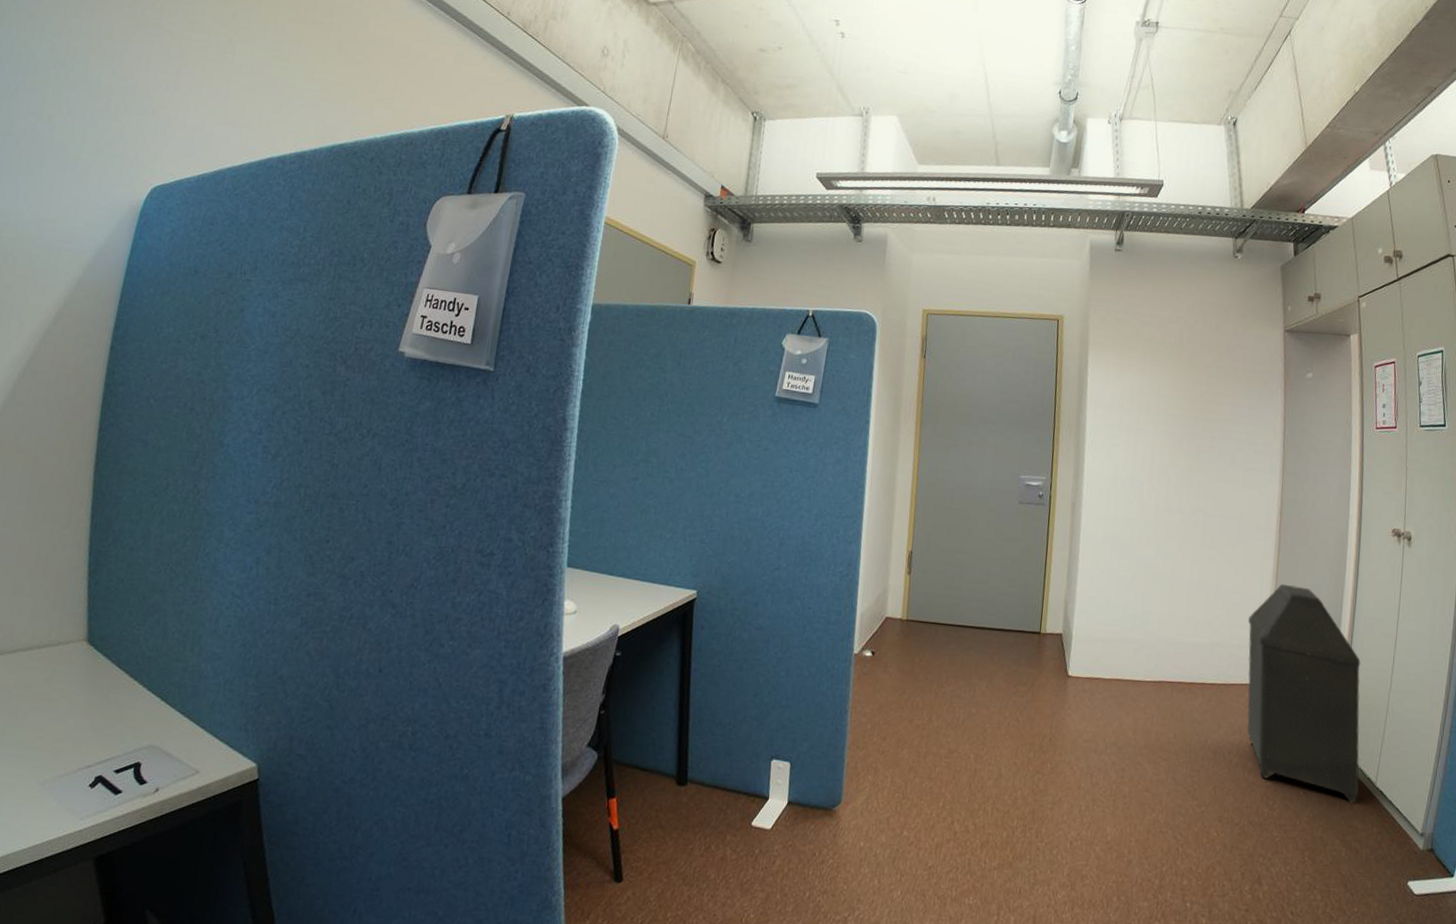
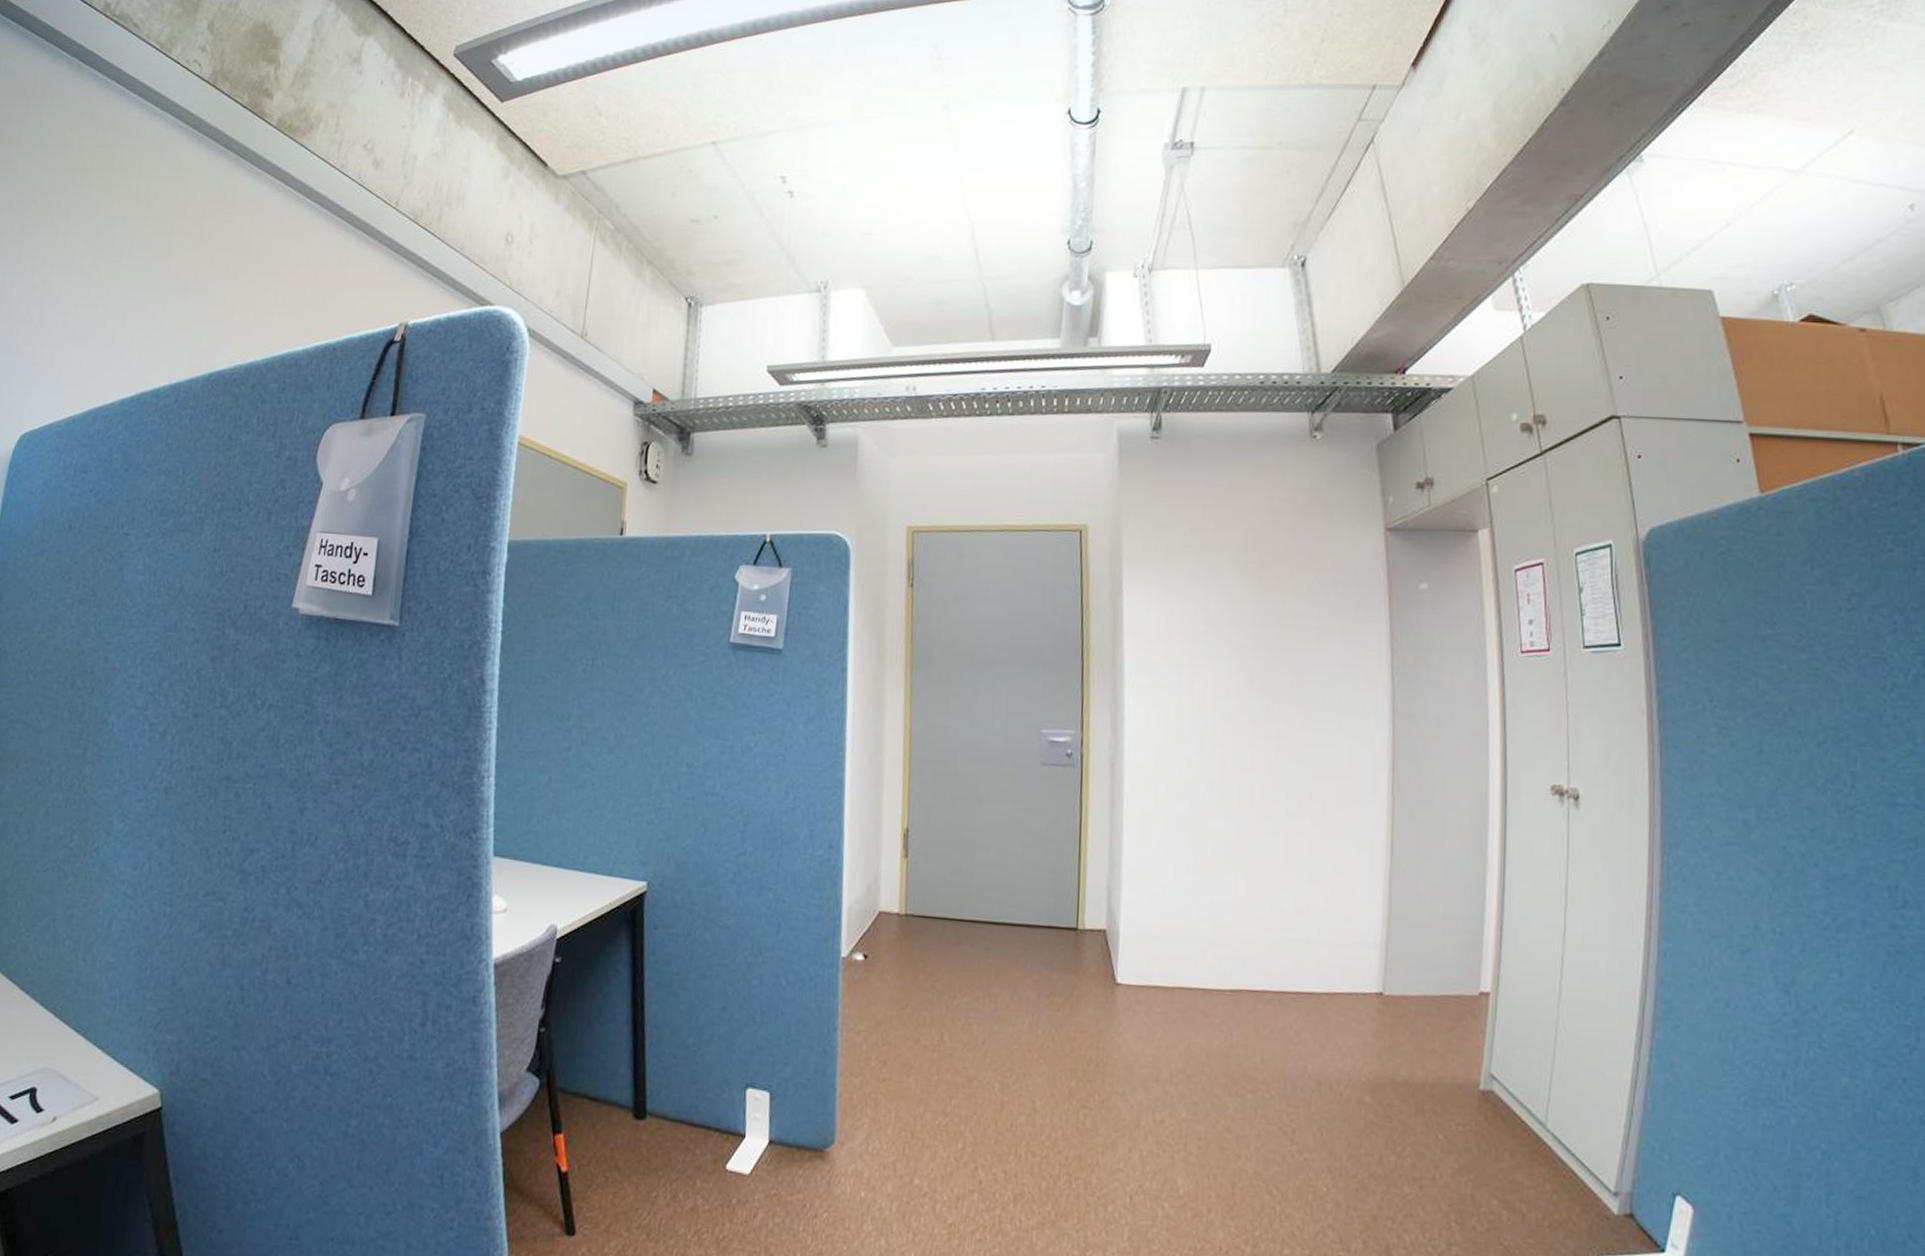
trash can: present [1247,584,1361,804] -> none [1356,861,1522,1153]

